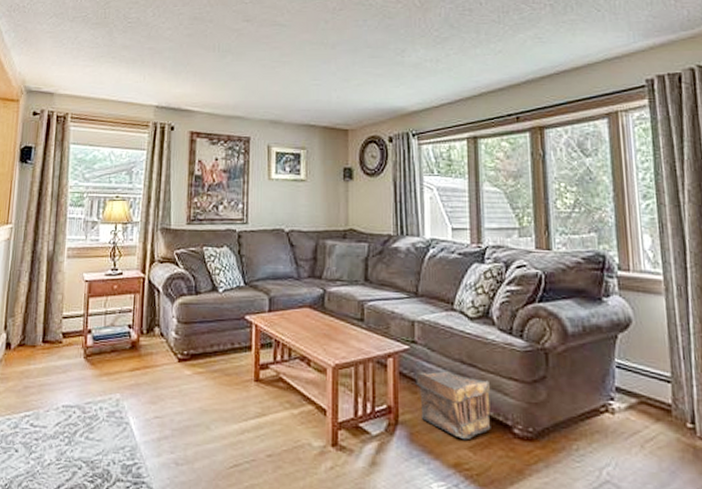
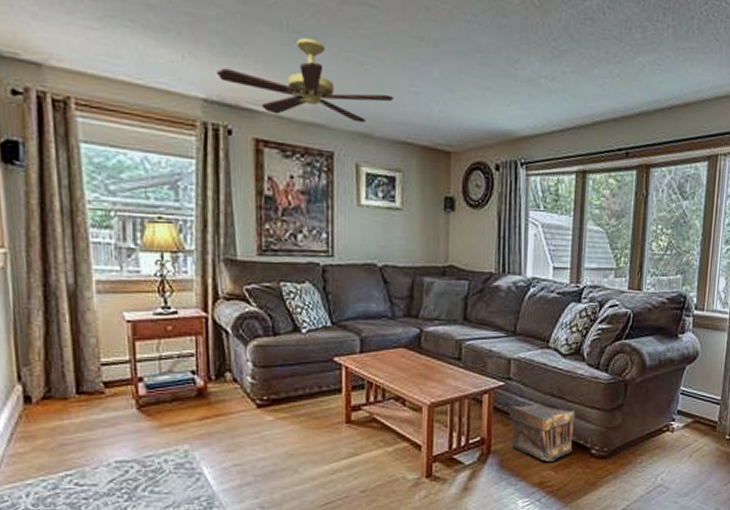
ceiling fan: none [166,54,299,113] -> present [215,38,394,123]

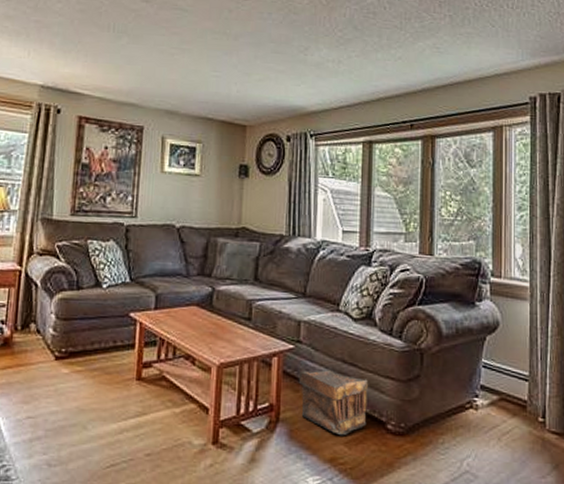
ceiling fan: present [215,38,394,123] -> none [53,36,198,102]

